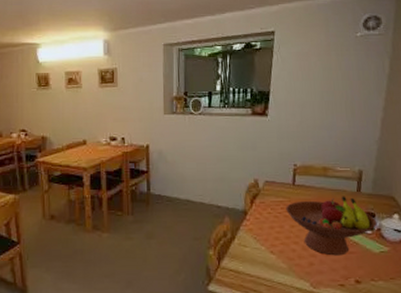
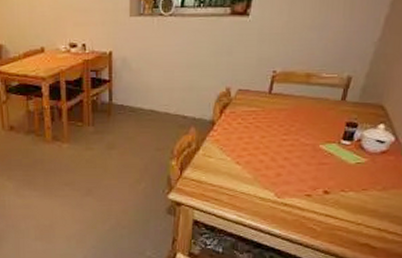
fruit bowl: present [286,196,378,256] -> none [258,105,359,167]

